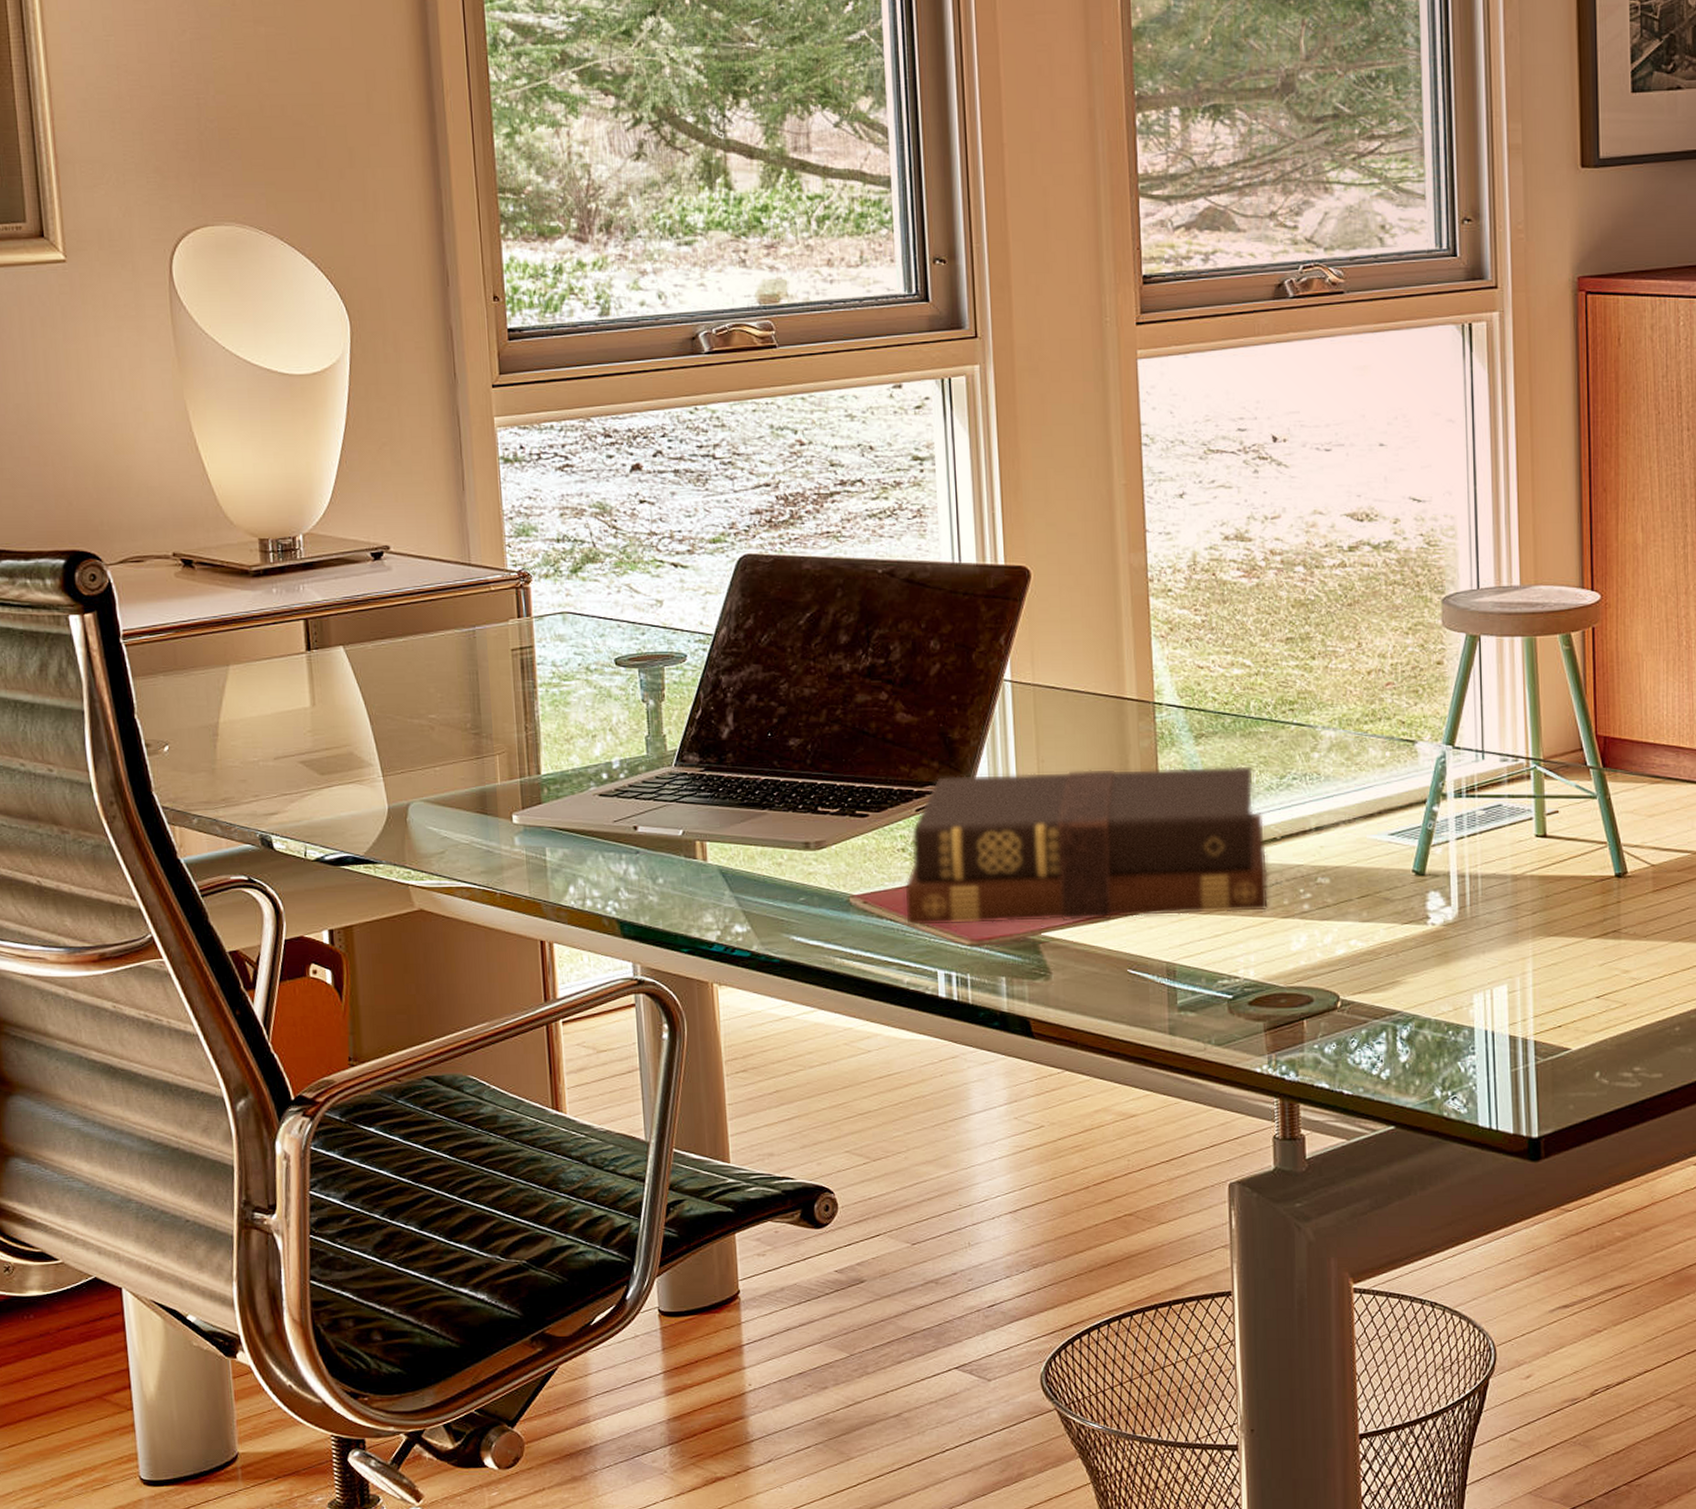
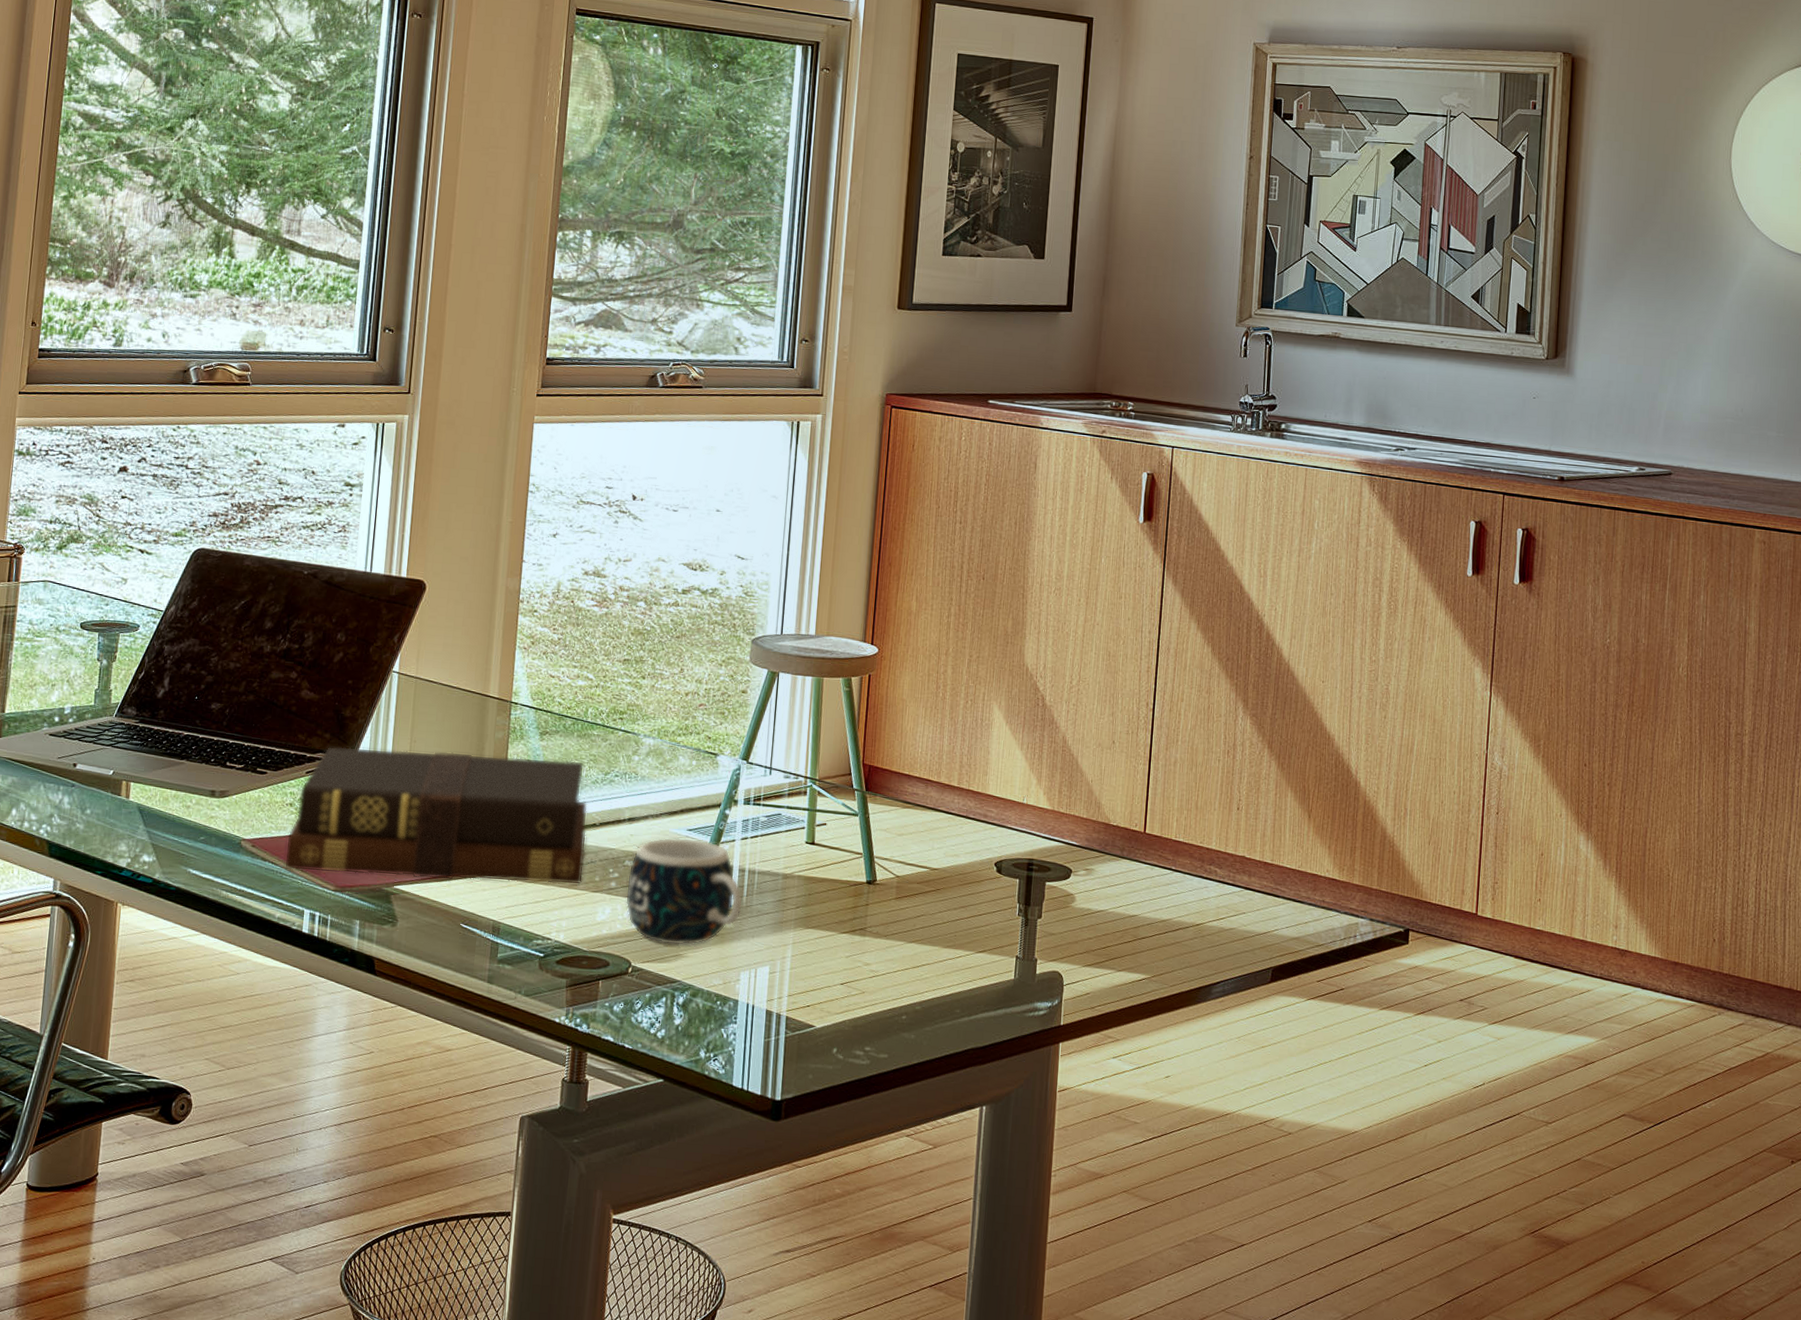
mug: none [1322,843,1468,970] -> present [625,837,743,945]

